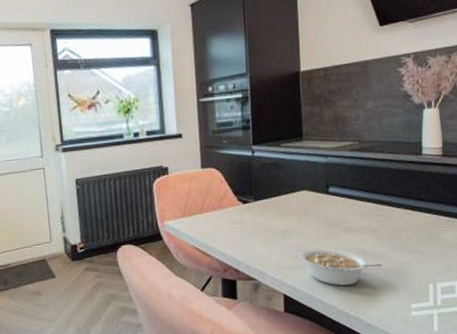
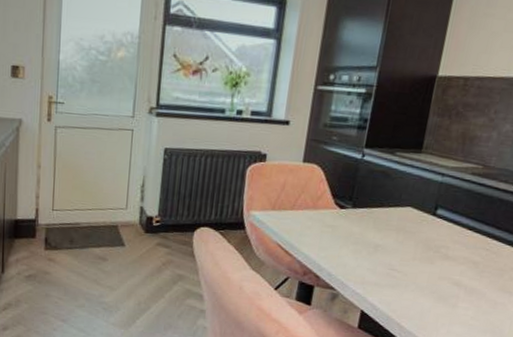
legume: present [300,248,382,286] -> none [387,269,475,315]

